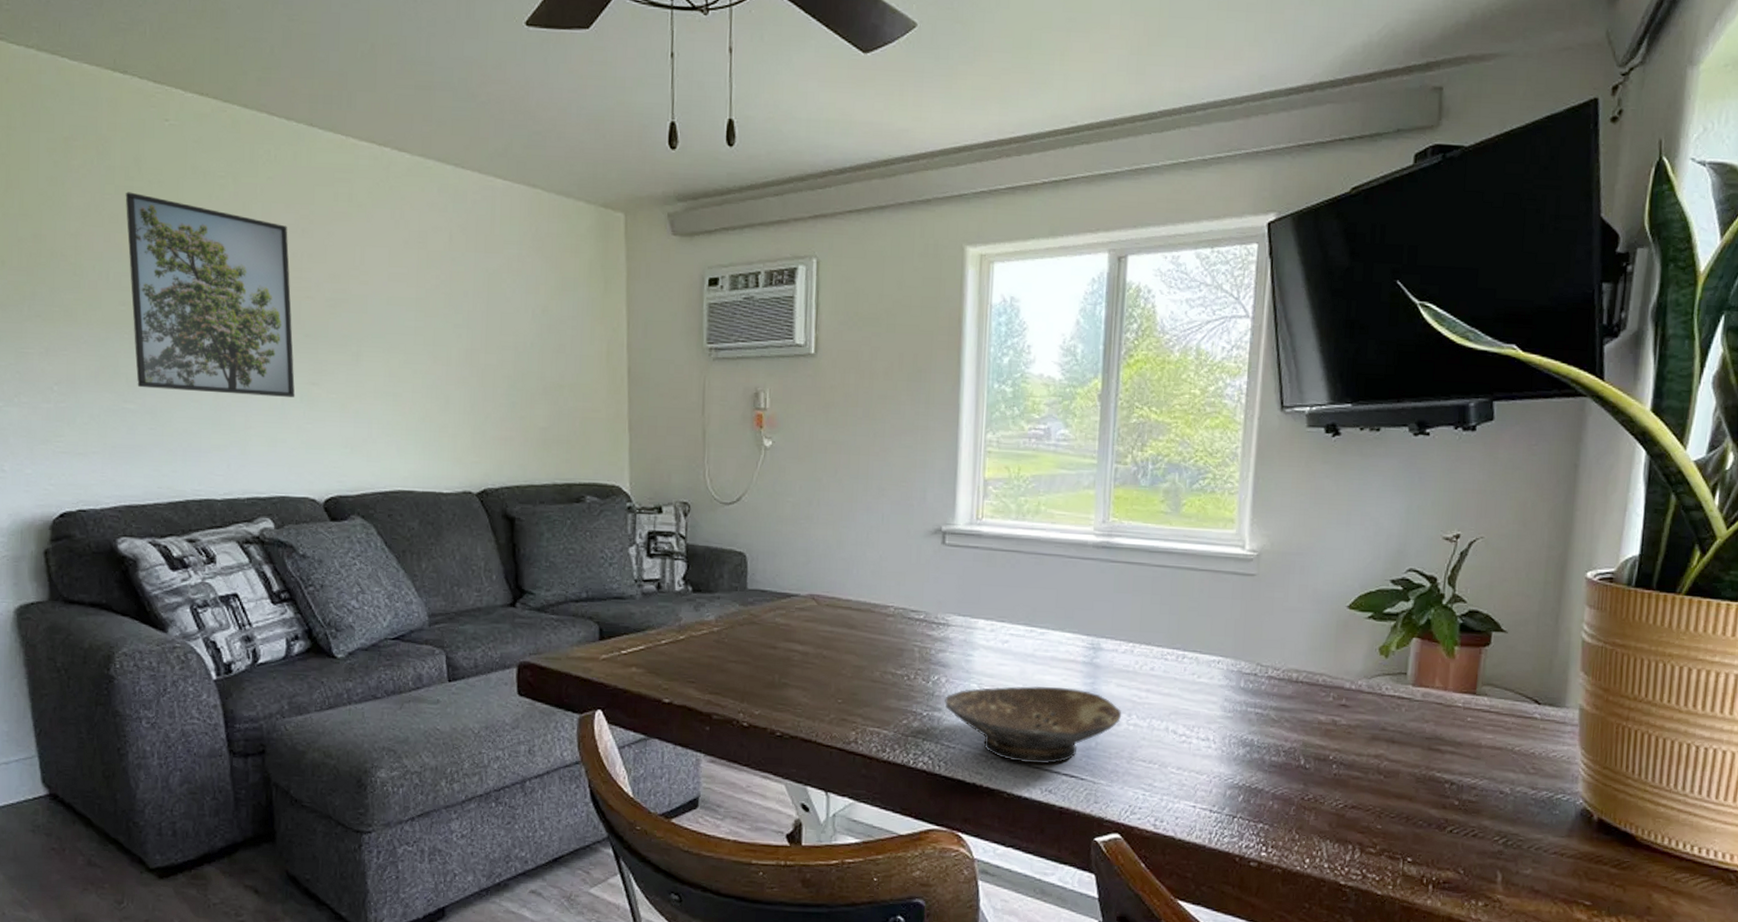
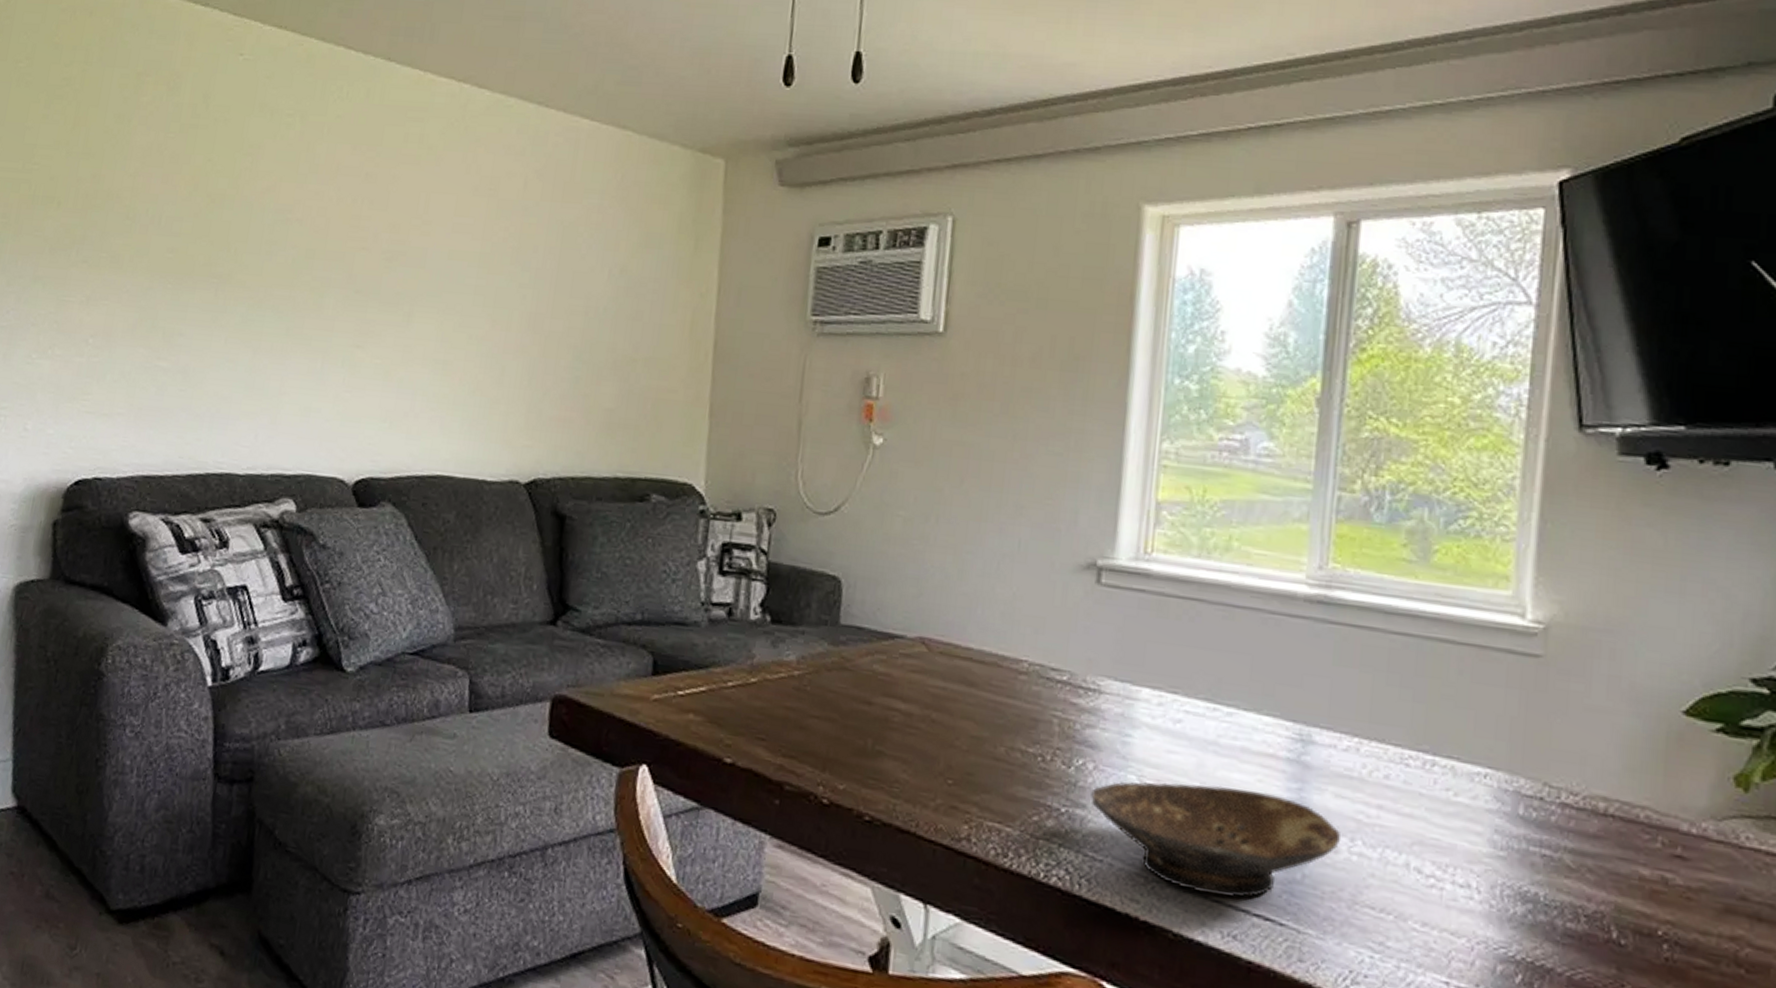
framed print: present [125,192,295,397] -> none [173,130,351,361]

